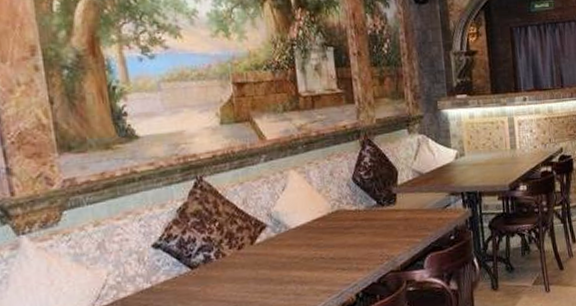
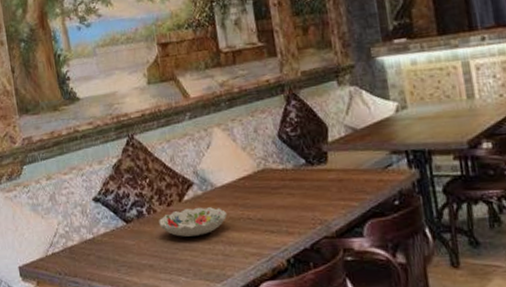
decorative bowl: none [227,248,301,280] -> present [158,207,228,237]

